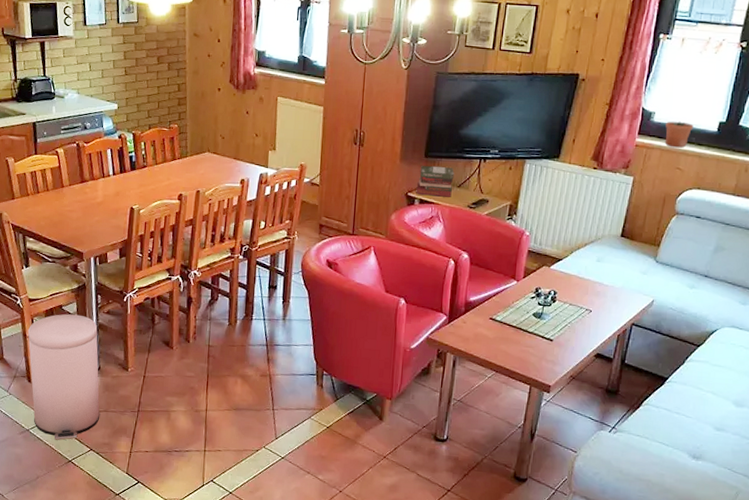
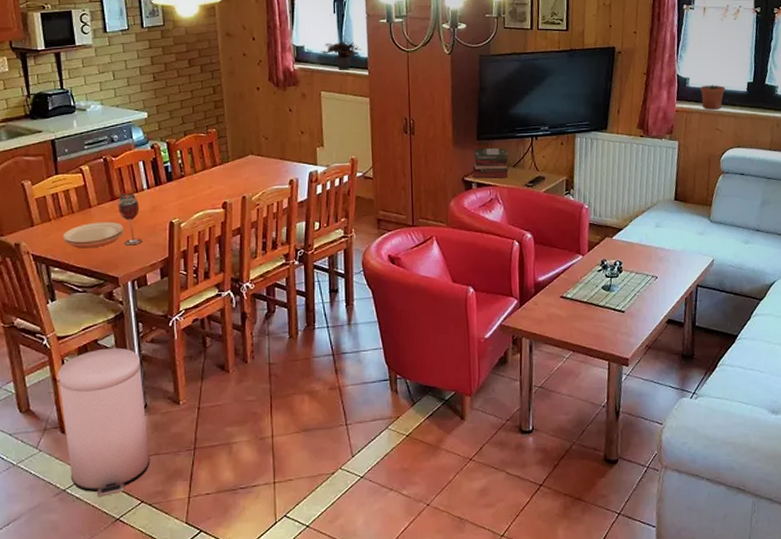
plate: none [38,201,91,224] -> present [63,221,124,249]
wineglass: none [86,177,105,226] -> present [118,193,142,246]
potted plant: none [280,48,321,79] -> present [320,41,362,71]

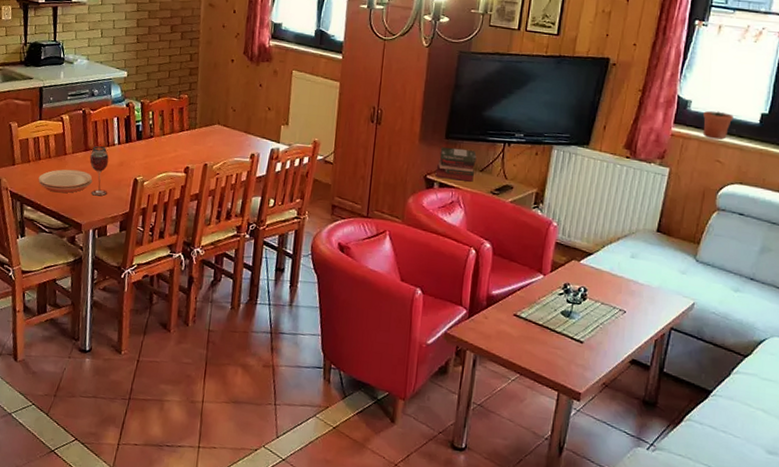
pedal bin: present [57,347,151,497] -> none [17,288,92,427]
potted plant: present [320,41,362,71] -> none [297,22,339,53]

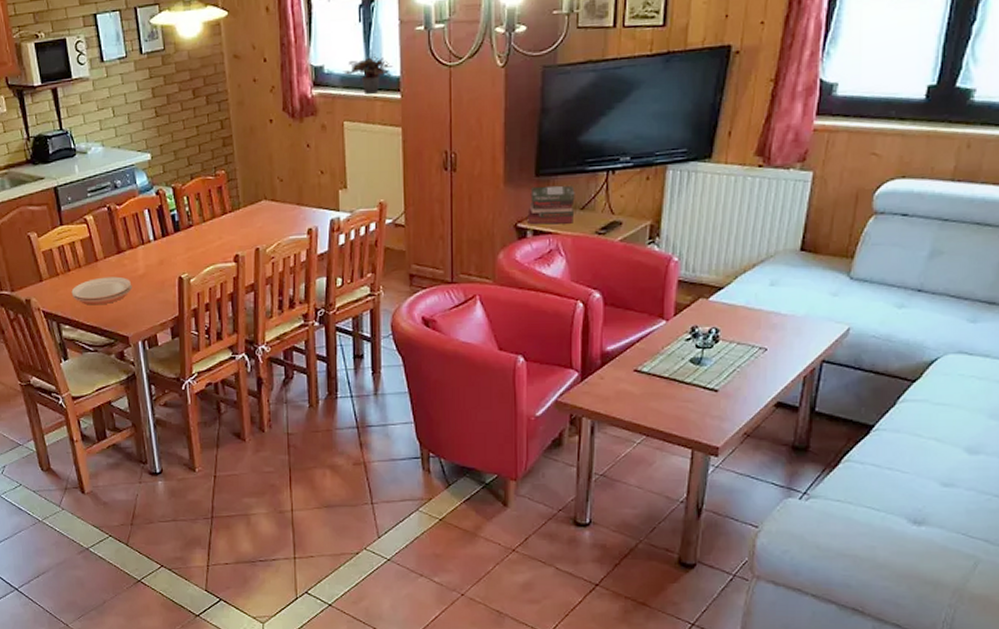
wineglass: present [89,146,109,196] -> none [124,245,151,303]
potted plant: none [297,22,339,53] -> present [343,57,393,96]
planter: present [702,111,734,141] -> none [853,91,892,129]

